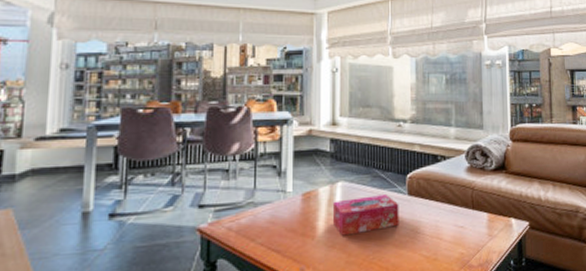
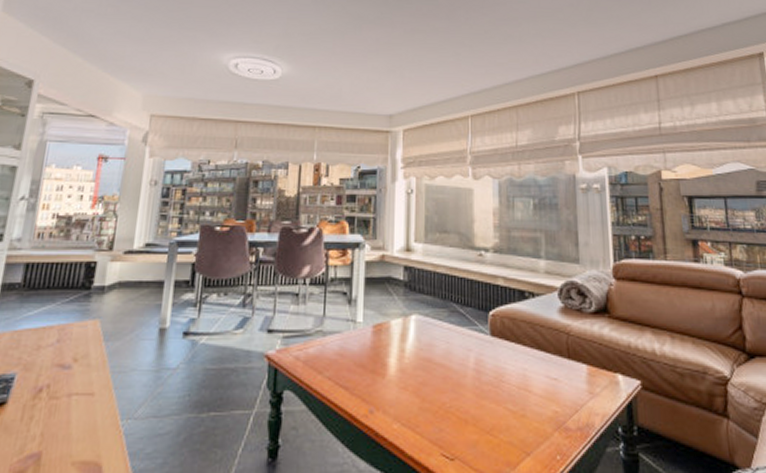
tissue box: present [332,195,399,236] -> none [405,333,480,377]

